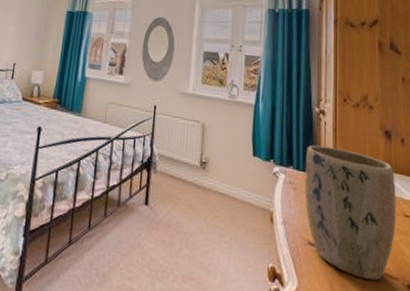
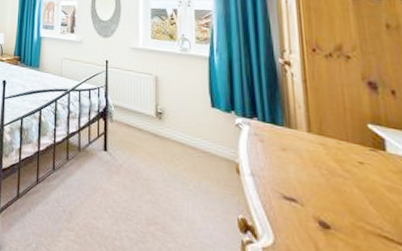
plant pot: present [304,145,396,281] -> none [271,96,394,243]

